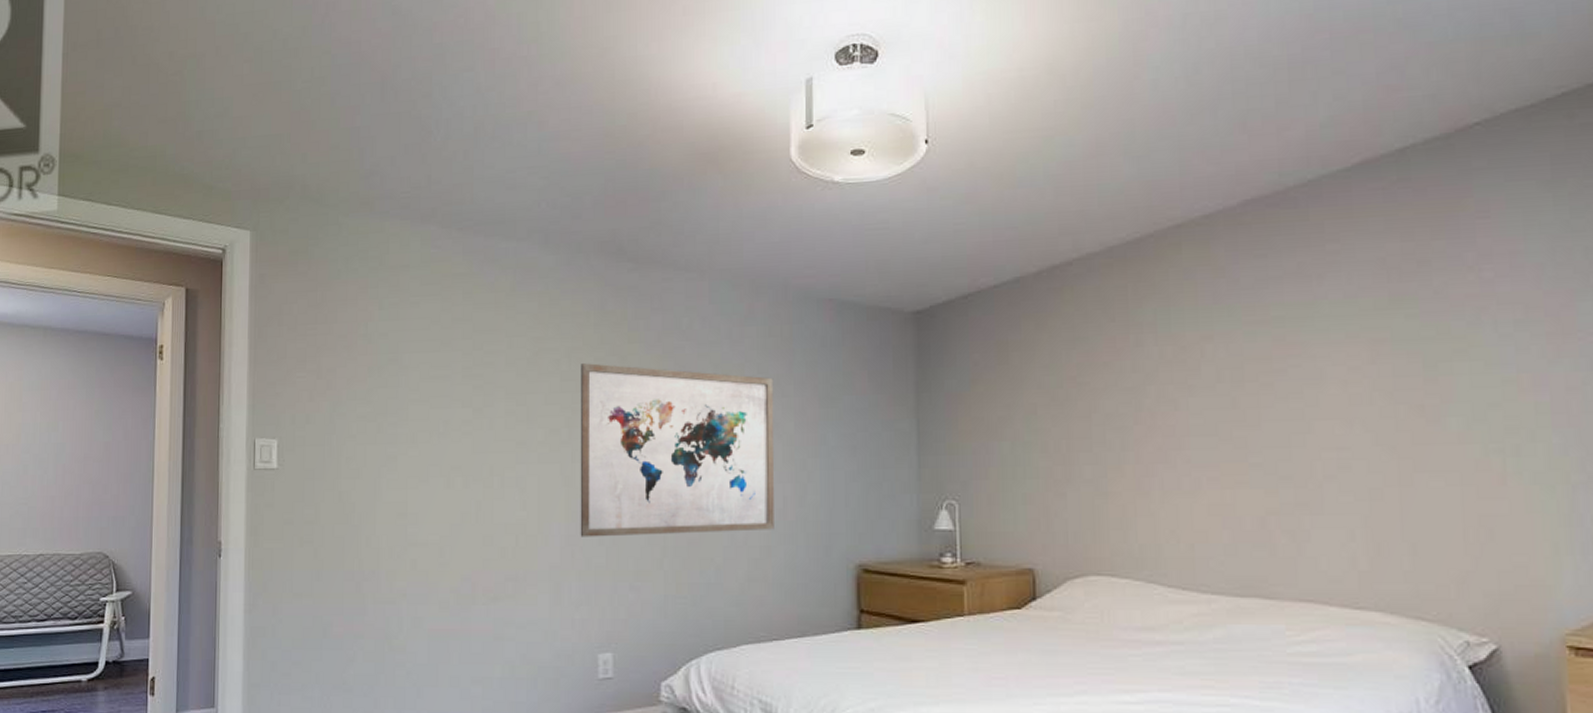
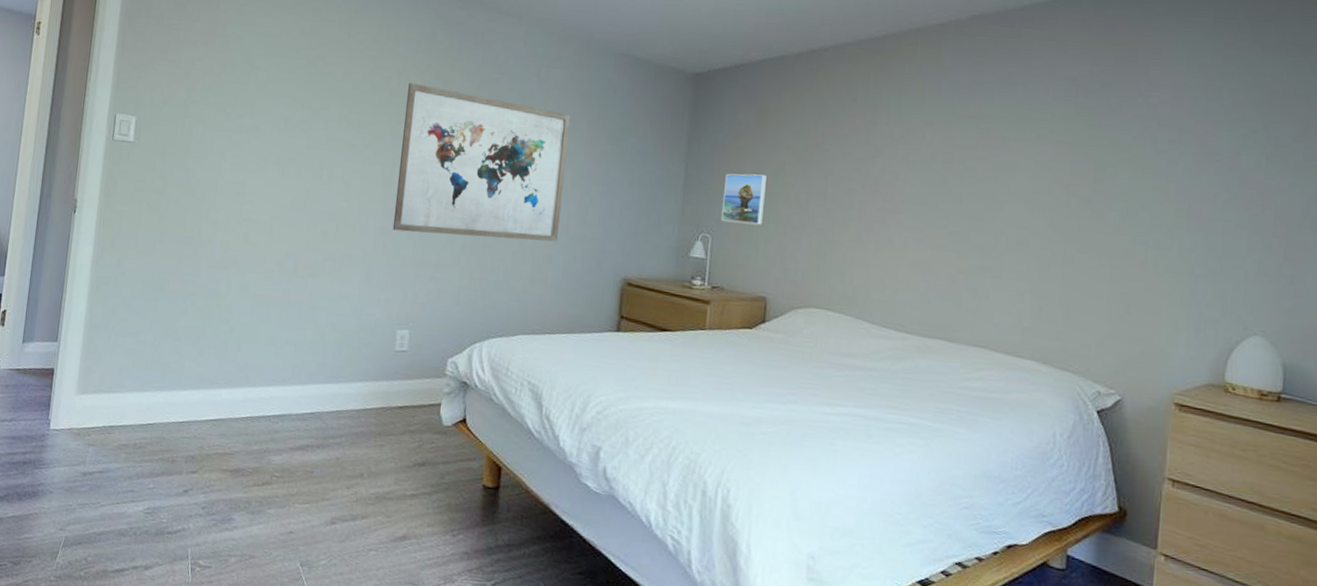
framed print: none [966,422,1018,484] -> present [720,173,767,226]

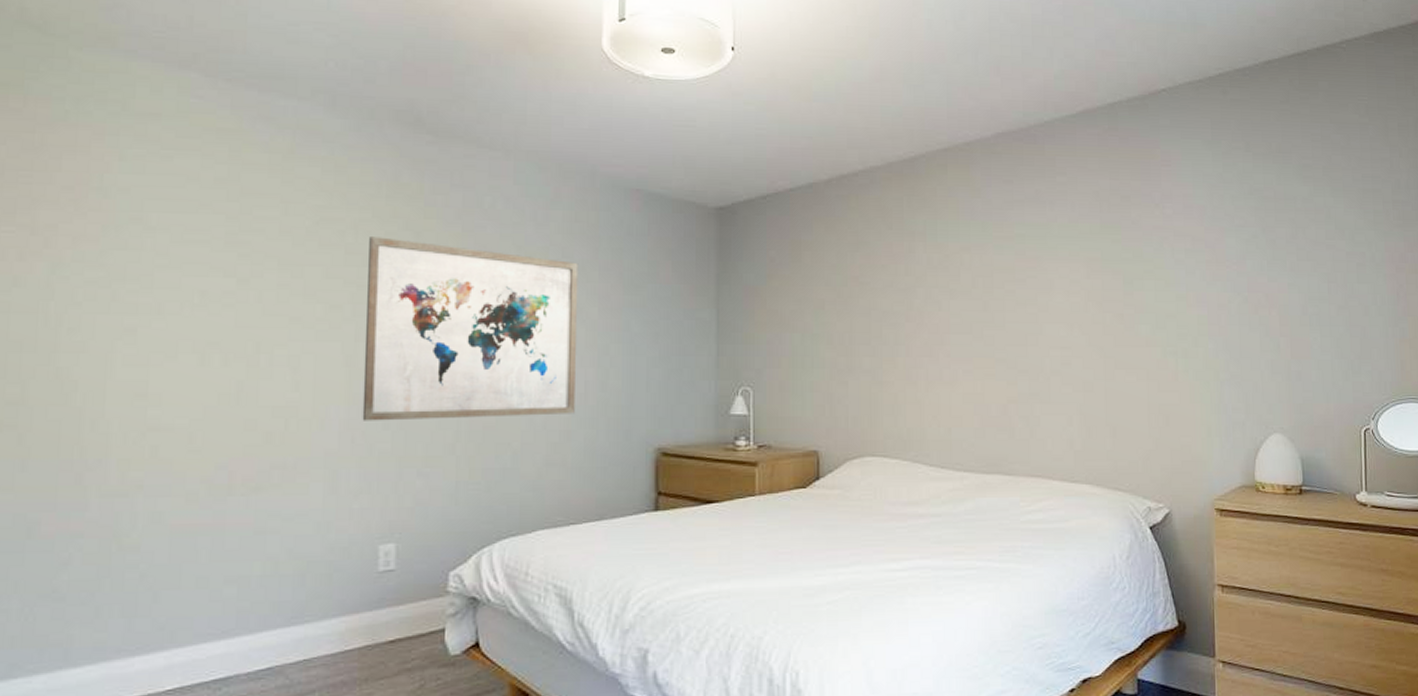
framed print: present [720,173,767,226] -> none [761,315,806,372]

